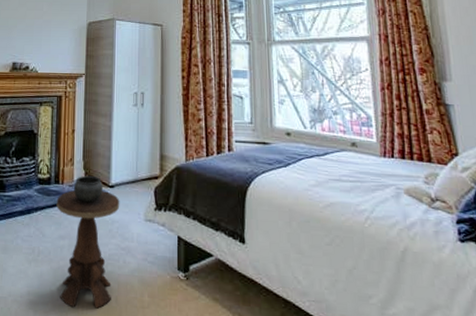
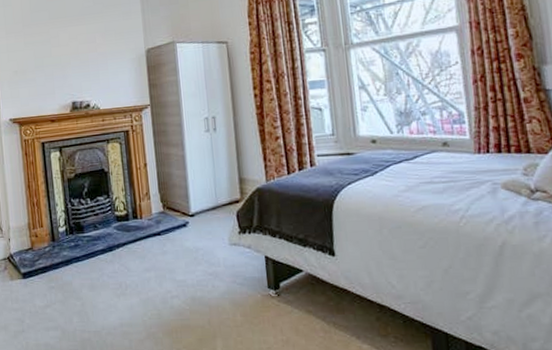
side table: present [56,175,120,309] -> none [137,207,204,334]

